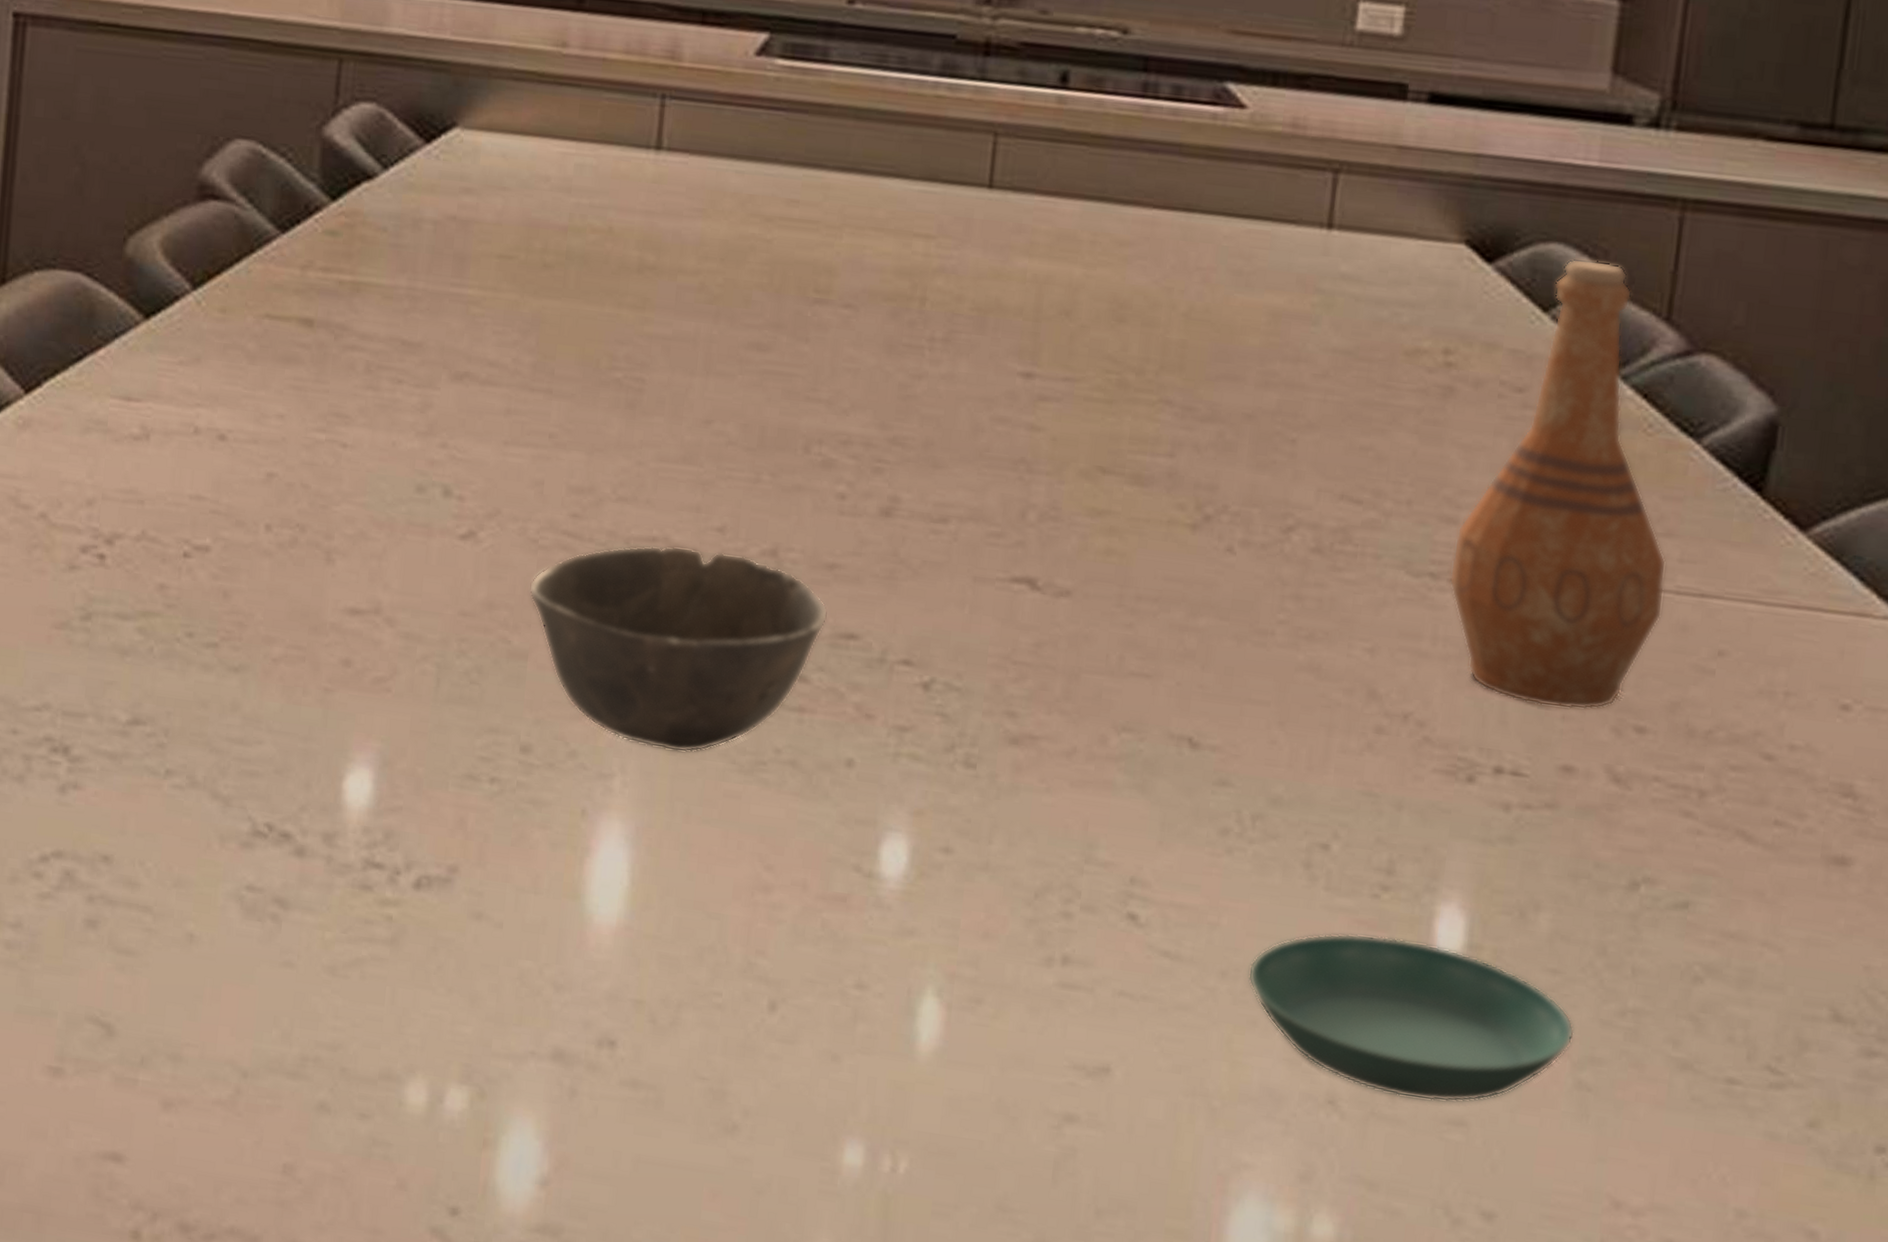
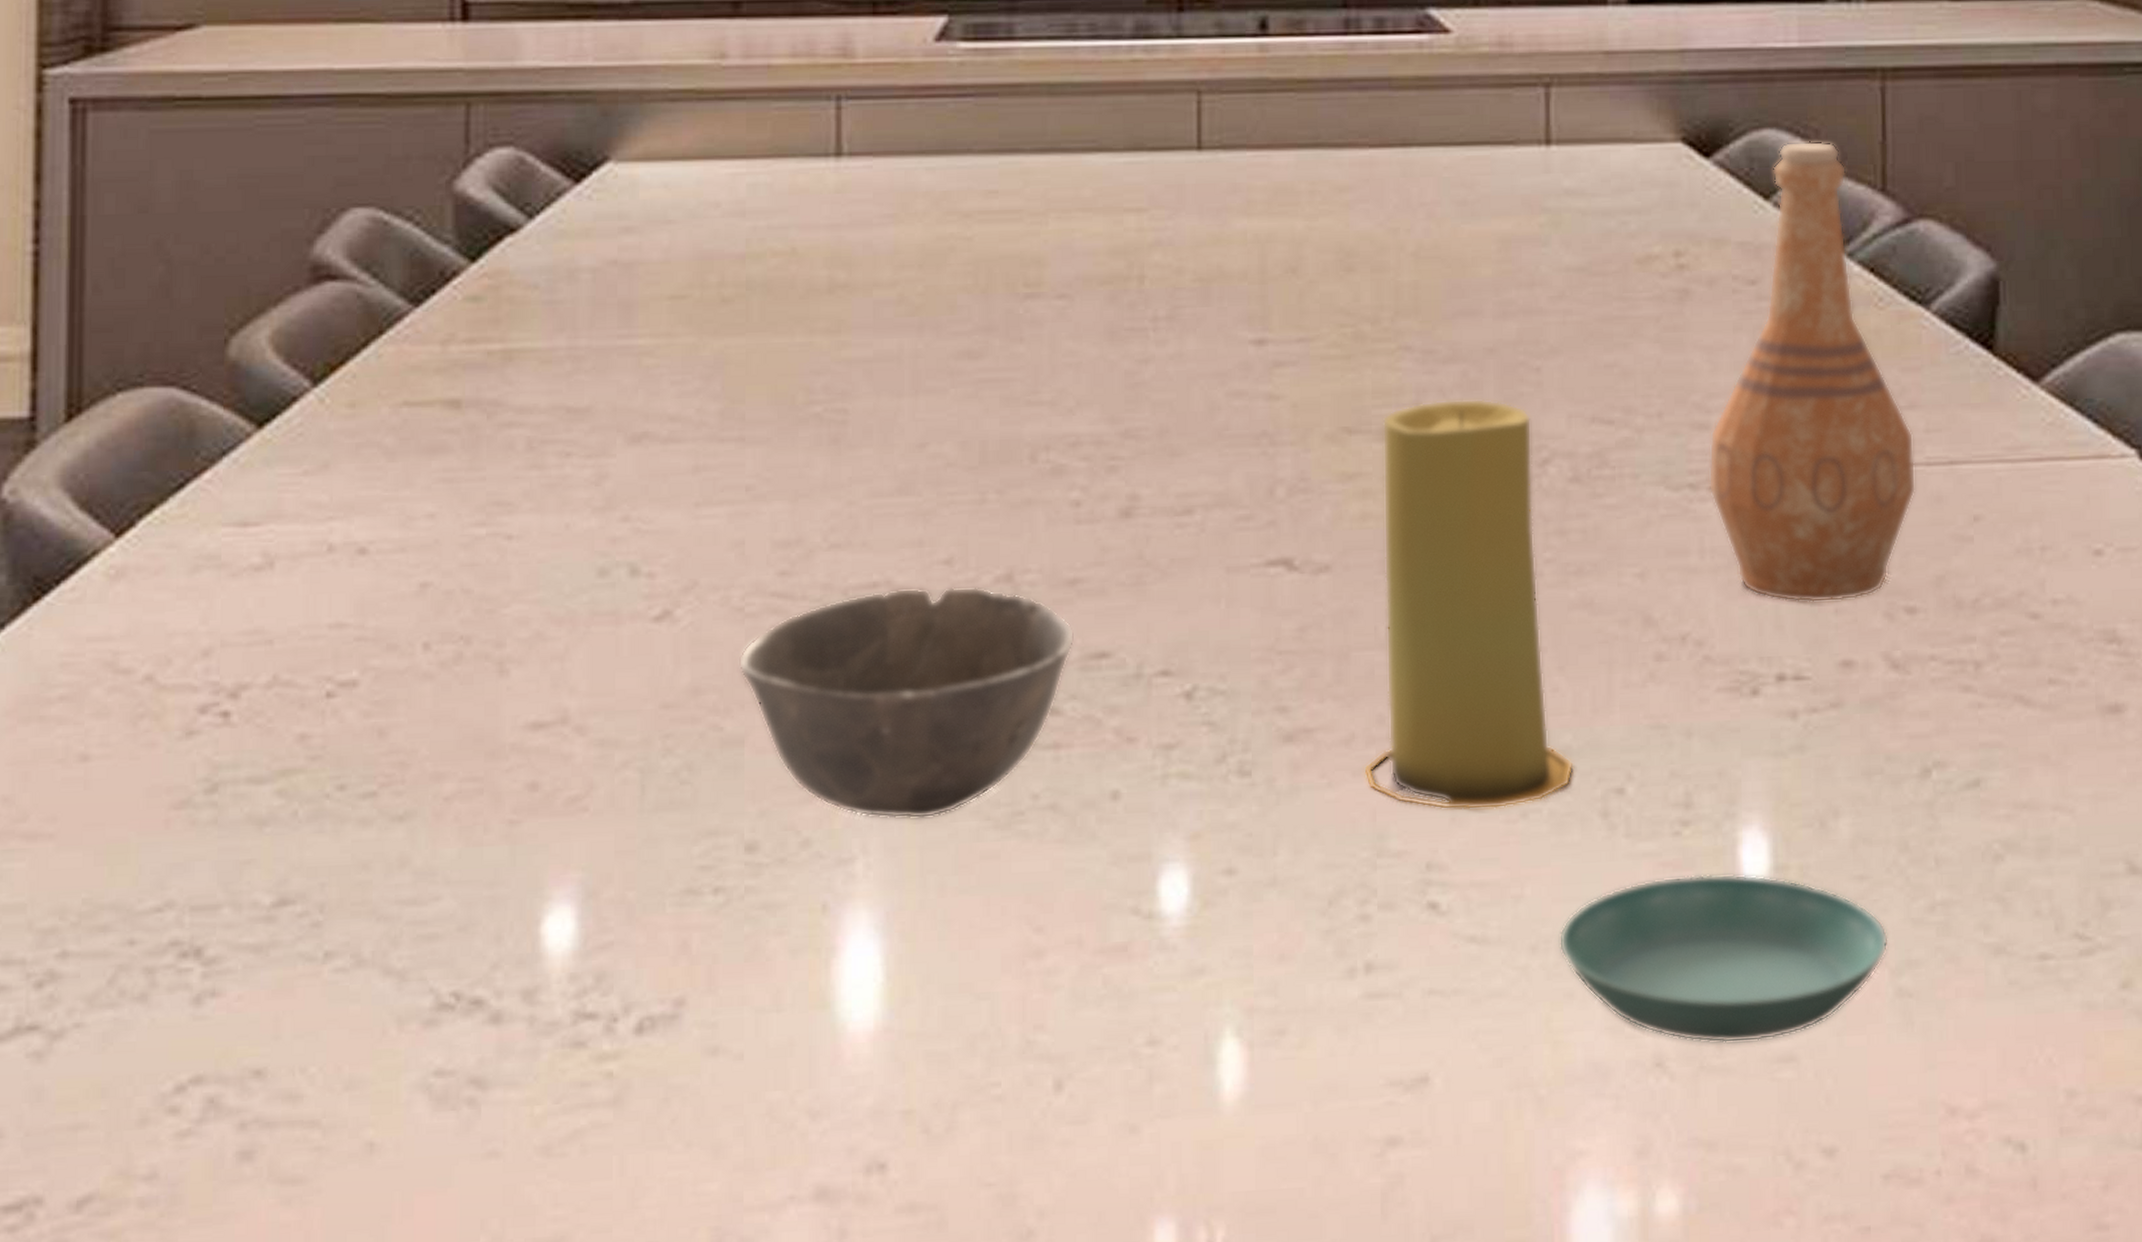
candle: none [1080,454,1283,842] -> present [1363,398,1574,810]

